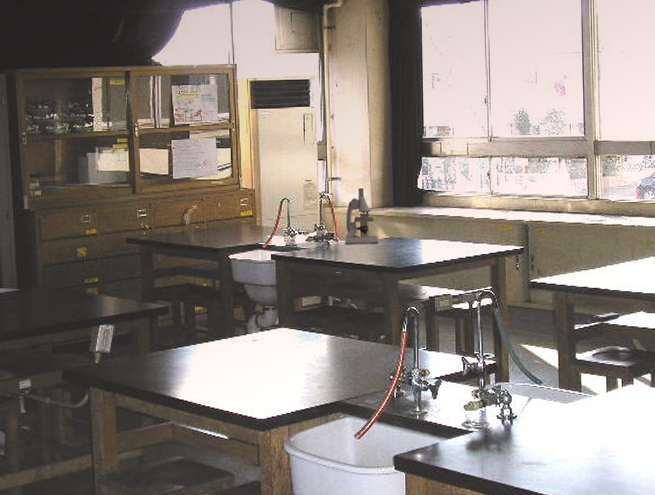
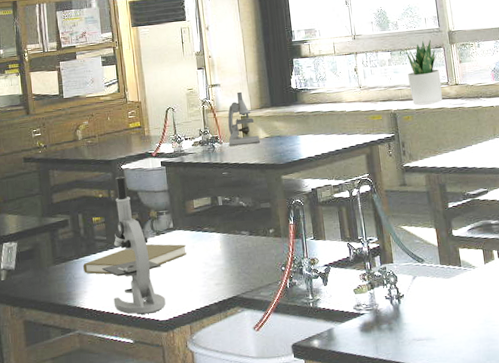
book: none [181,339,292,367] -> present [83,244,188,274]
microscope: none [201,266,265,411] -> present [102,176,166,315]
planter: none [545,148,581,218] -> present [405,39,443,106]

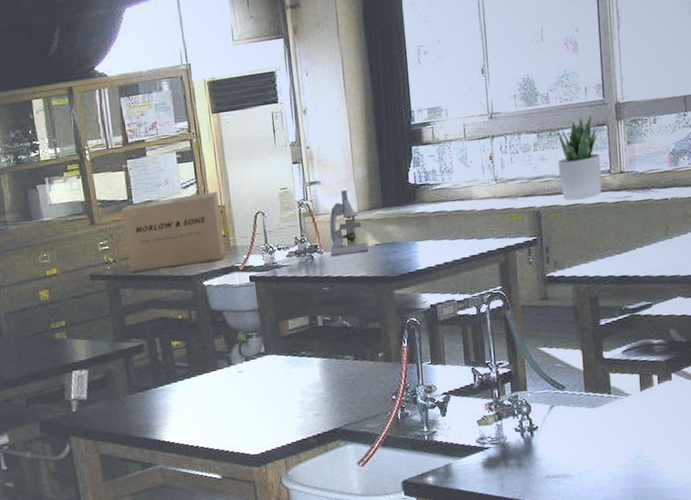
box: none [53,90,141,157] -> present [121,191,226,273]
book: present [83,244,188,274] -> none [163,370,282,405]
microscope: present [102,176,166,315] -> none [184,294,257,448]

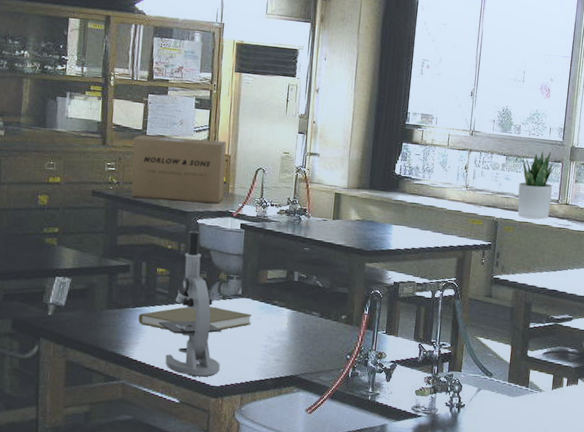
book: none [163,370,282,405] -> present [138,306,252,330]
microscope: none [184,294,257,448] -> present [159,230,222,377]
microscope: present [329,189,369,257] -> none [316,166,351,226]

